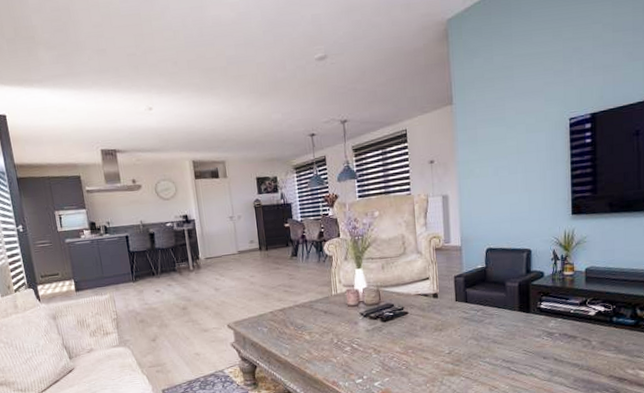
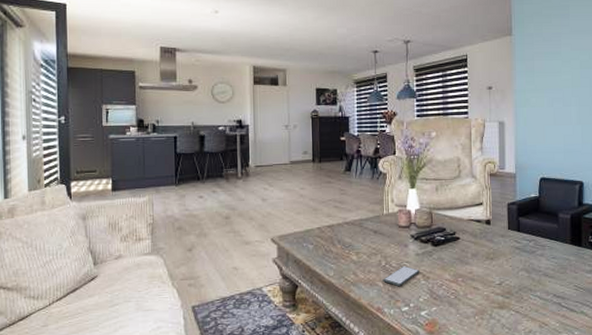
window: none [335,342,371,362] -> present [382,265,420,287]

